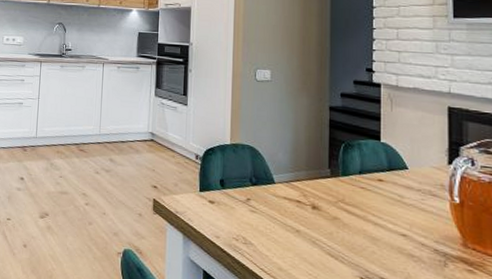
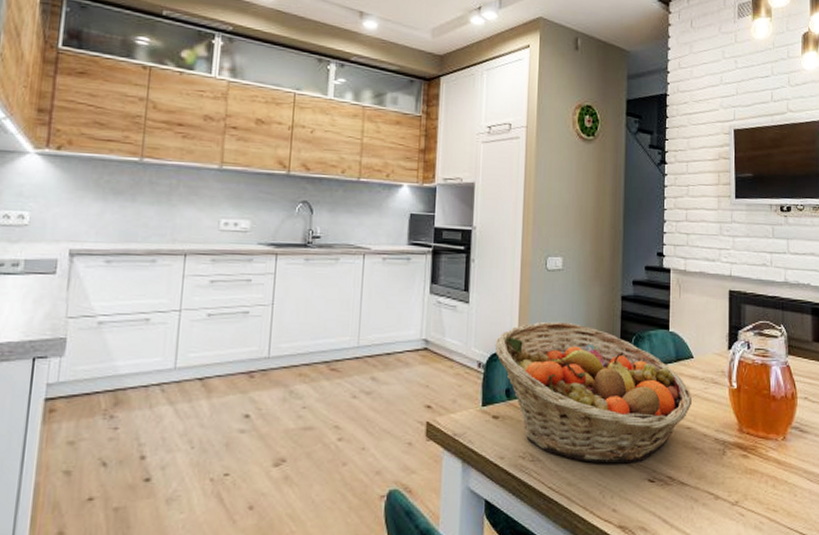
fruit basket: none [210,125,407,259] -> present [494,321,692,464]

